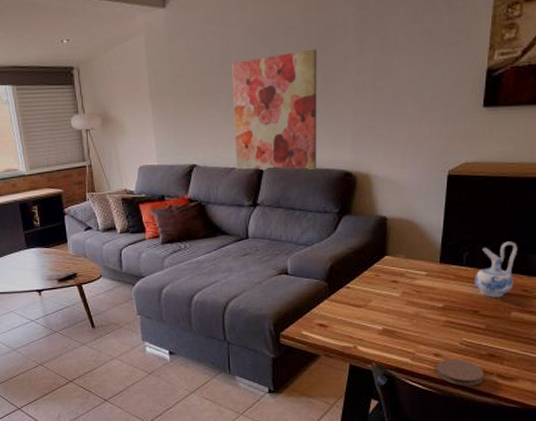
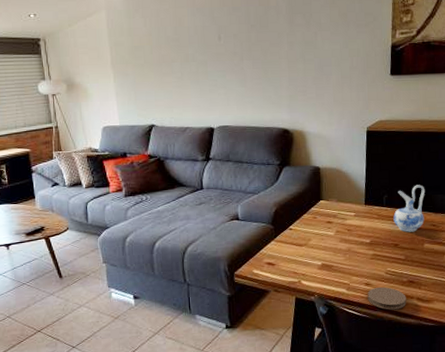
wall art: present [232,49,317,171] -> none [184,27,260,130]

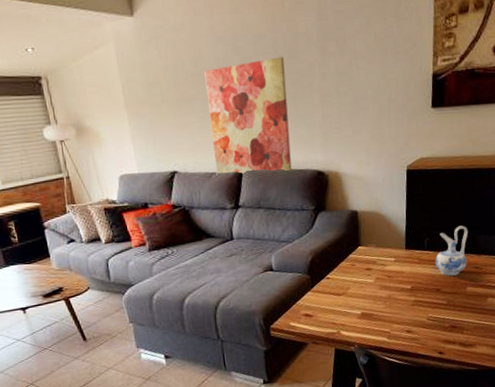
wall art: none [184,27,260,130] -> present [204,57,292,176]
coaster: present [367,286,407,310] -> none [409,333,449,357]

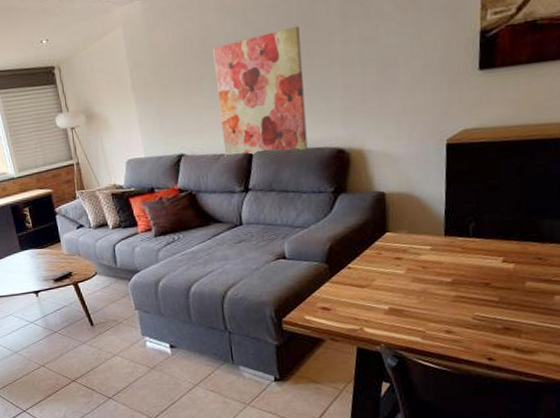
ceramic pitcher: present [435,225,468,276] -> none [483,208,528,268]

